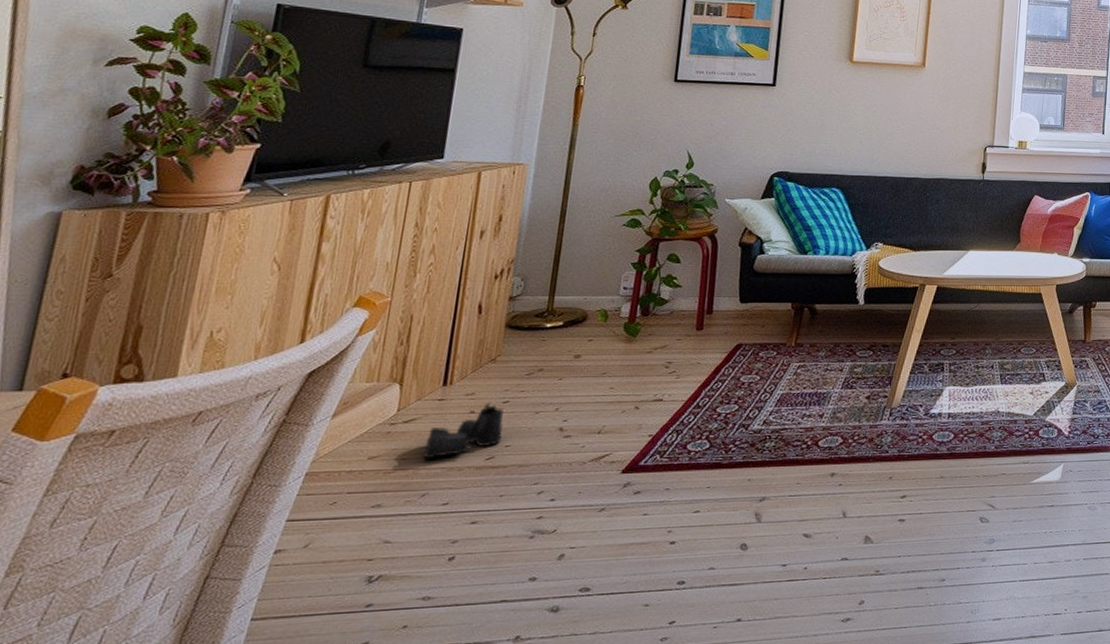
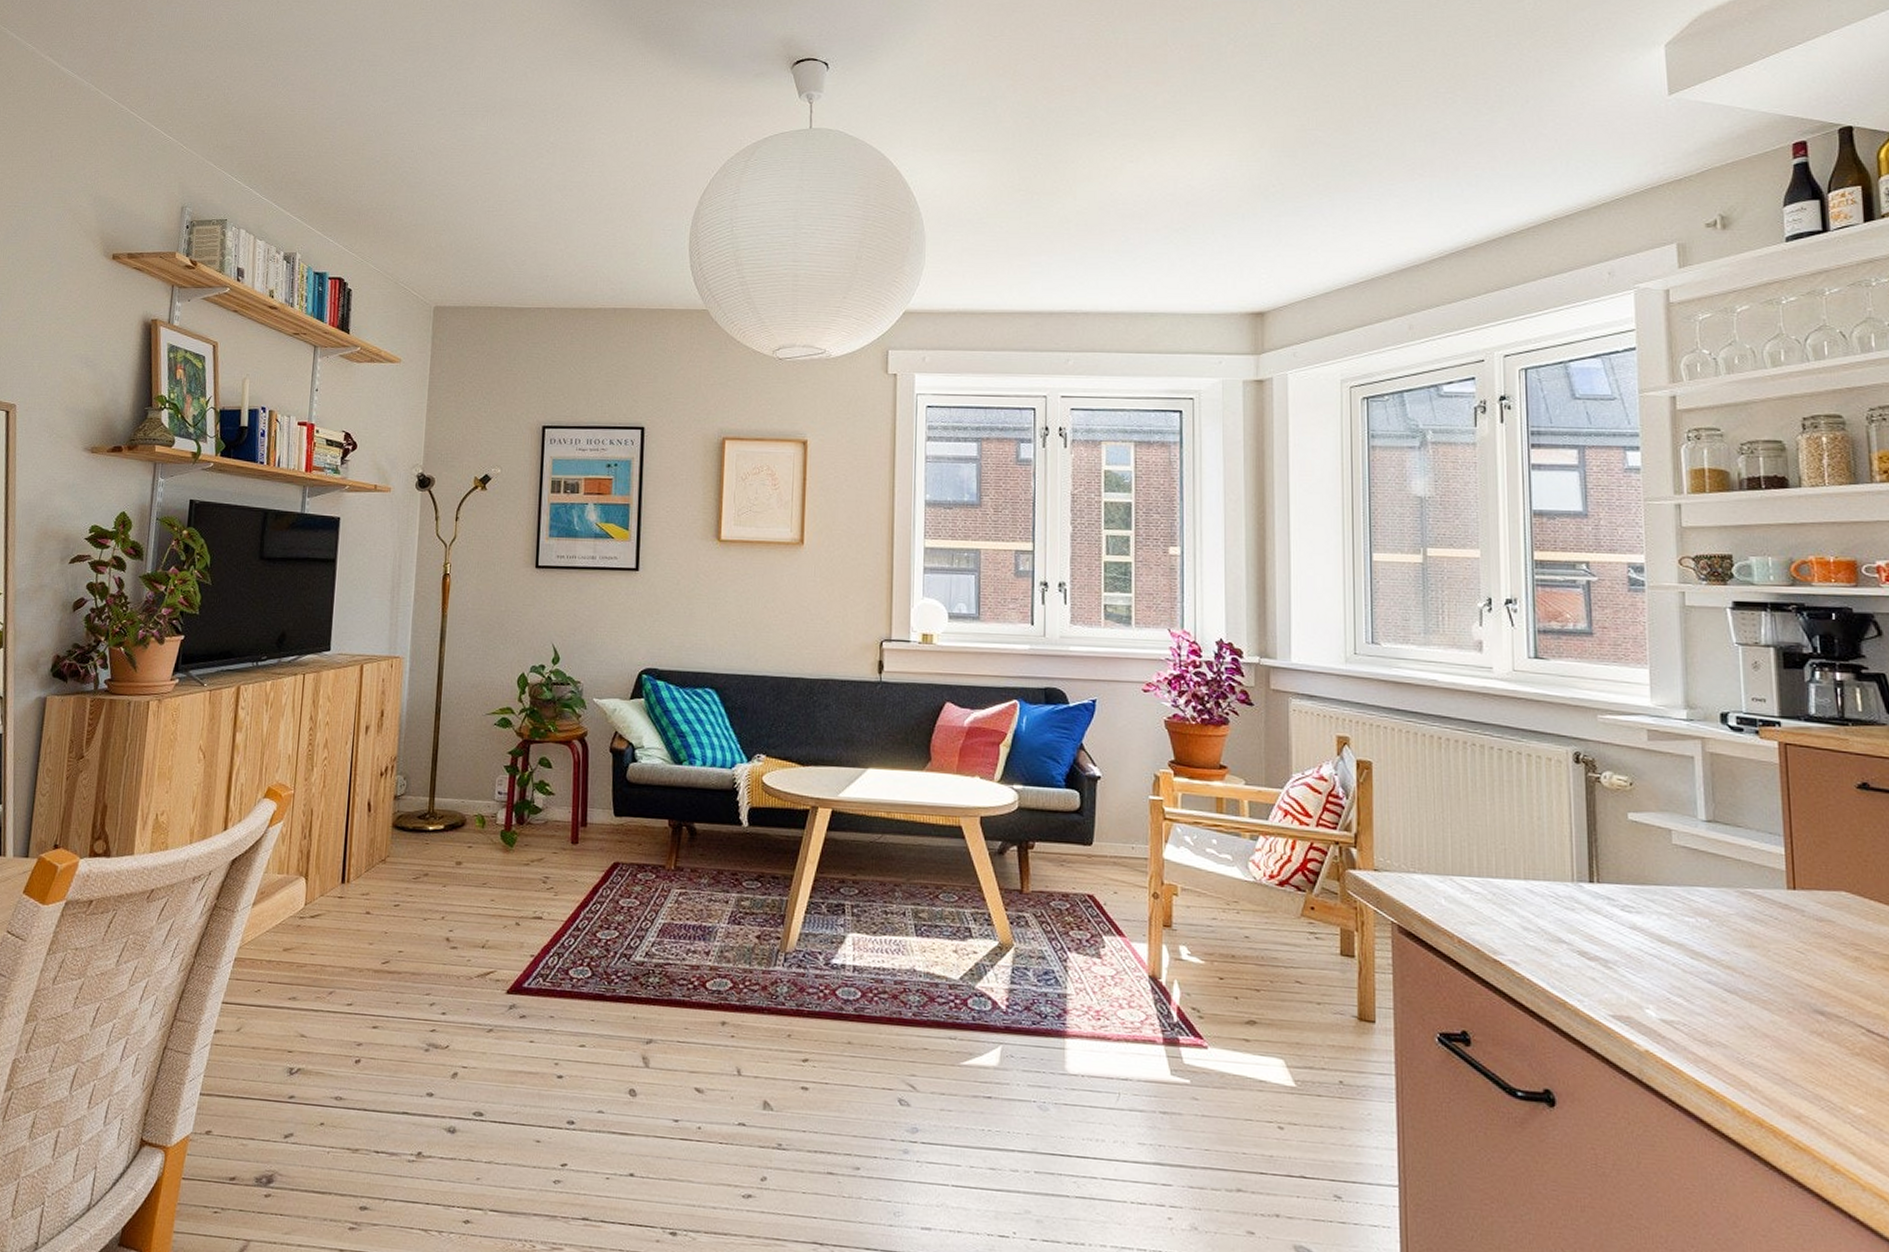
boots: present [423,402,504,459] -> none [329,904,396,957]

